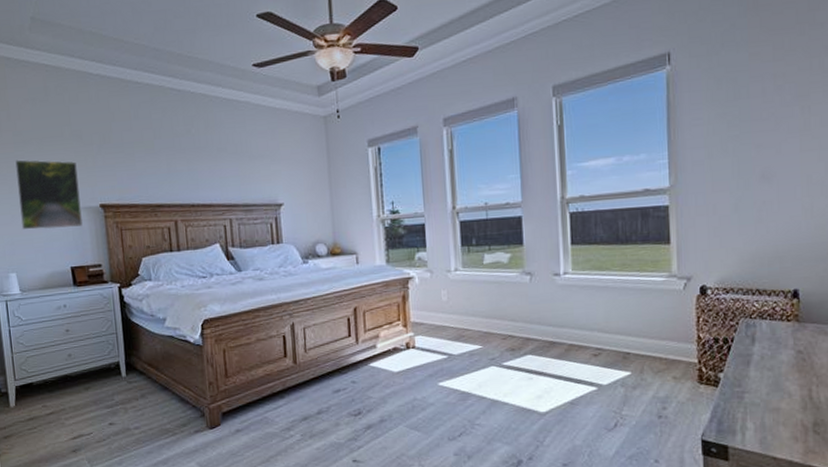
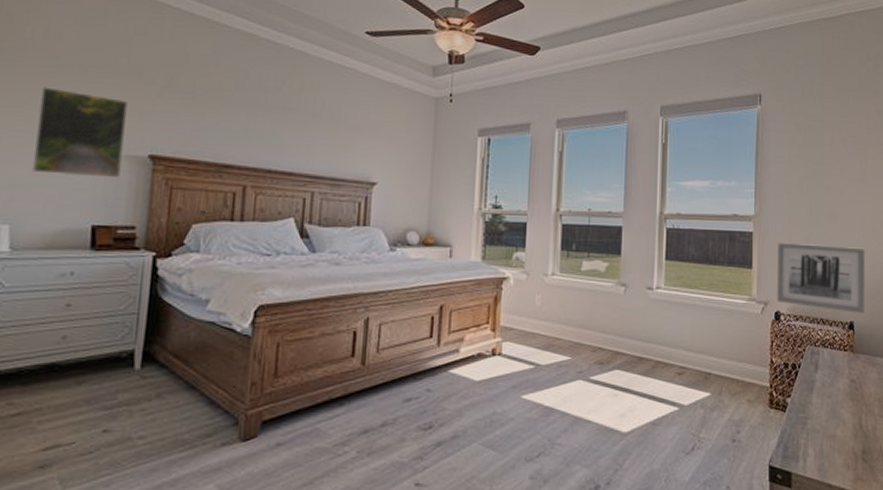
wall art: none [699,207,812,280] -> present [777,243,865,313]

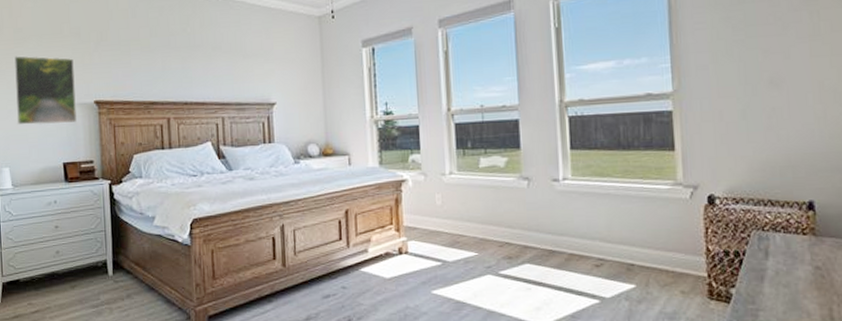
wall art: present [777,243,865,313] -> none [705,115,829,191]

